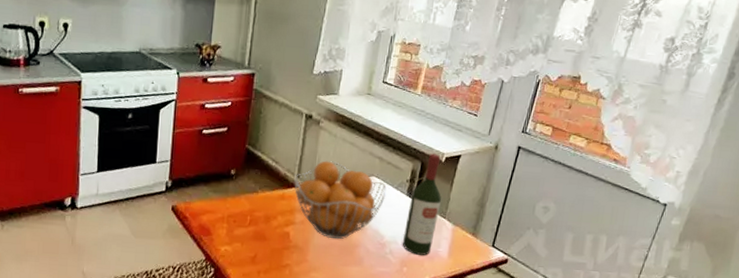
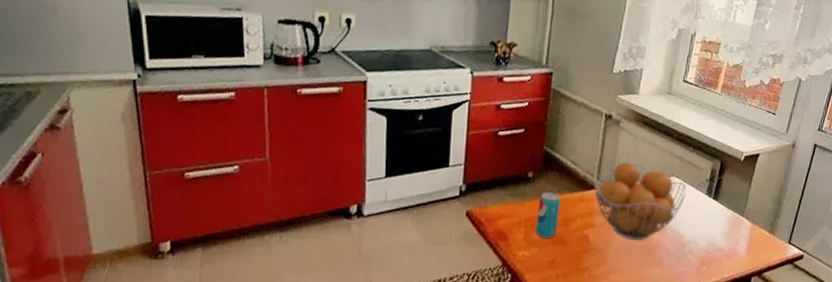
beverage can: none [238,189,262,234] -> present [536,191,561,238]
wine bottle: present [402,153,441,255] -> none [701,152,740,254]

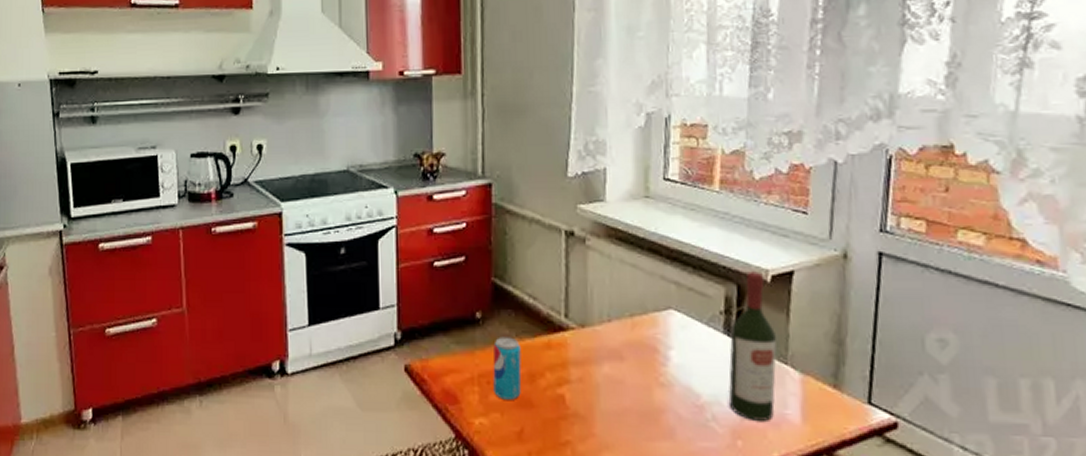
fruit basket: present [593,161,687,241] -> none [560,291,695,403]
wine bottle: none [701,152,740,254] -> present [728,271,777,421]

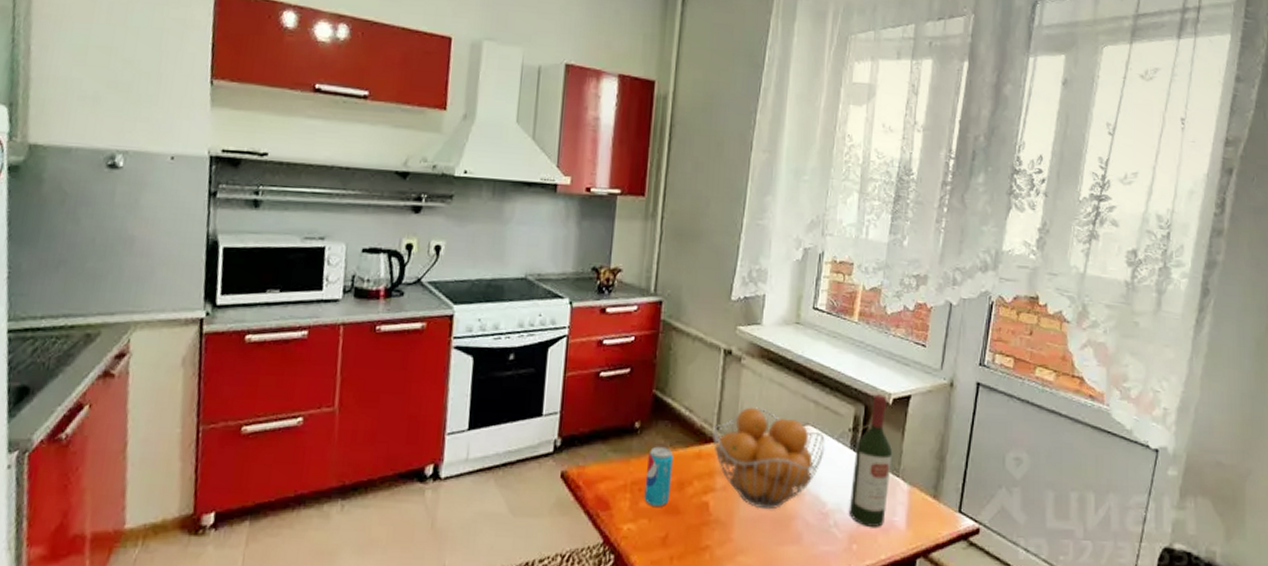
fruit basket: none [560,291,695,403] -> present [712,407,826,510]

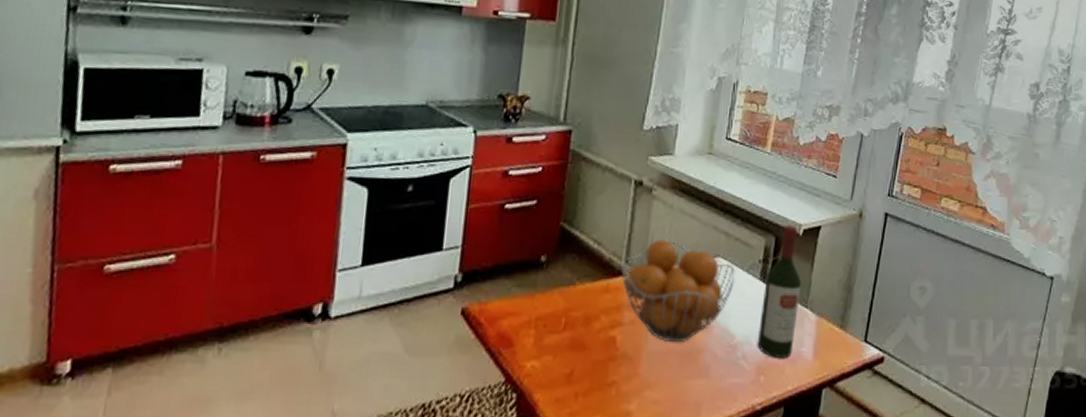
beverage can: present [644,446,673,507] -> none [549,280,580,342]

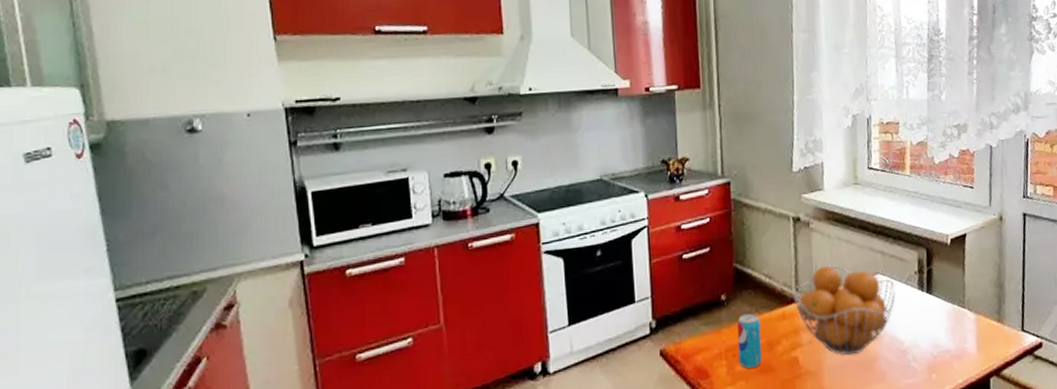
beverage can: none [549,280,580,342] -> present [737,313,762,368]
wine bottle: present [757,225,801,358] -> none [923,237,958,357]

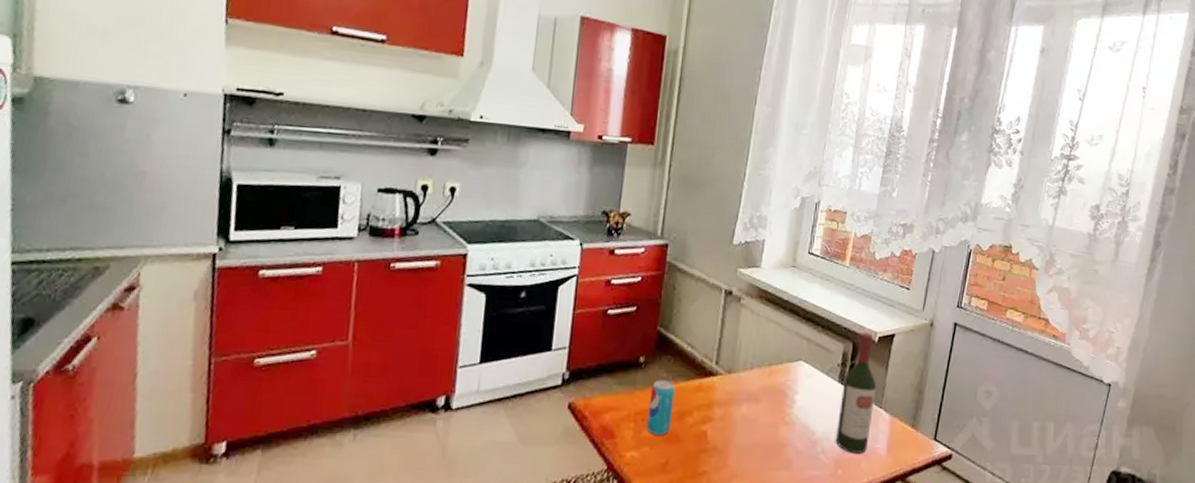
fruit basket: present [791,265,897,356] -> none [712,343,817,438]
wine bottle: none [923,237,958,357] -> present [835,333,876,453]

